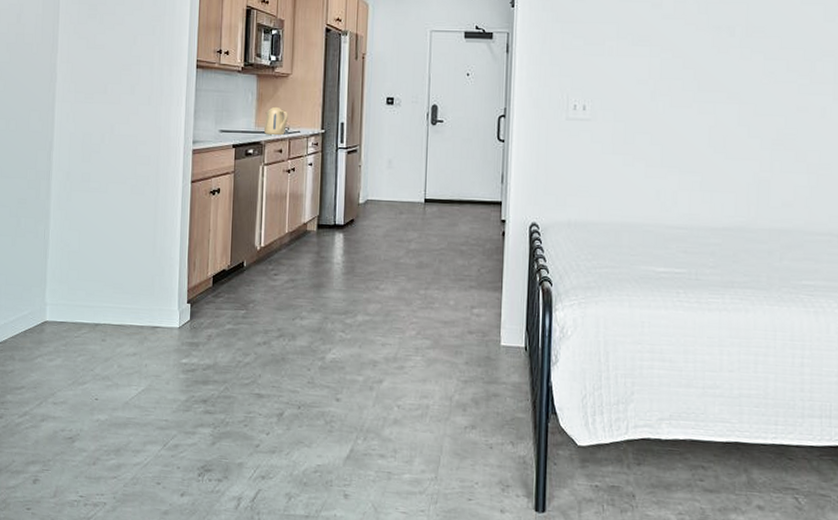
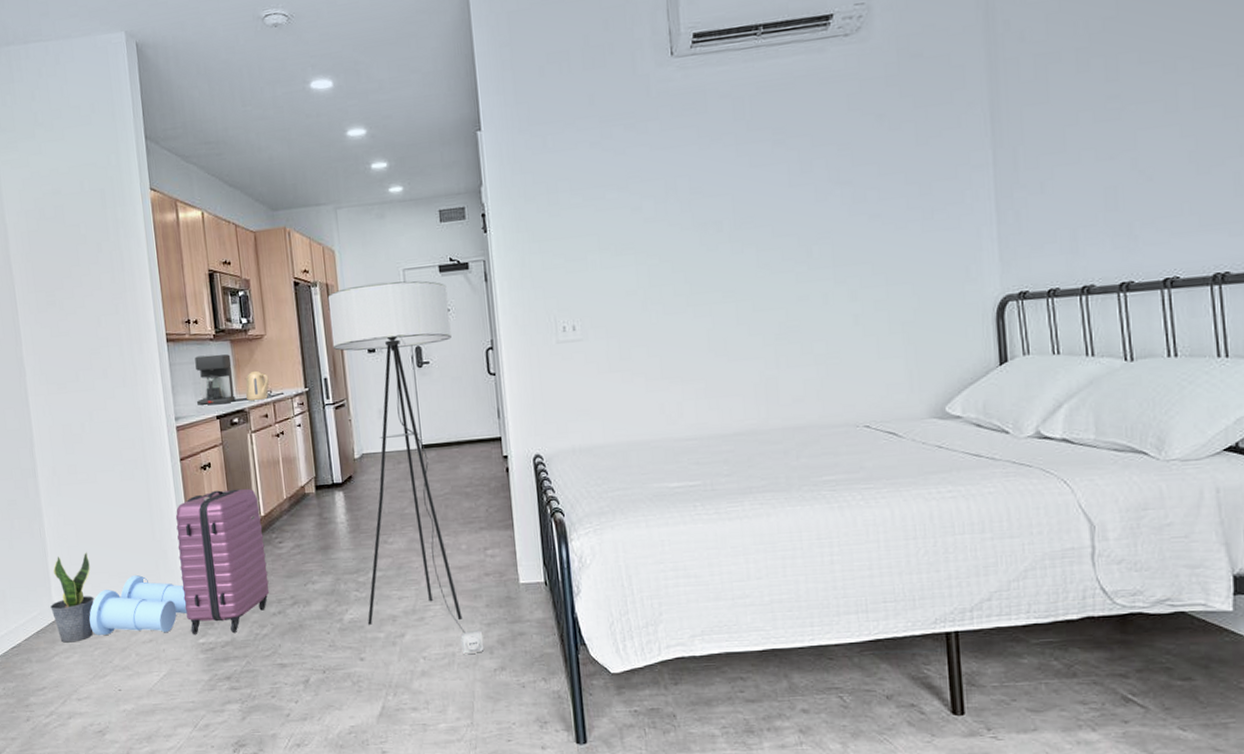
potted plant: none [42,259,88,346] -> present [50,552,94,643]
dumbbells: none [78,288,176,348] -> present [89,575,188,636]
suitcase: none [173,216,261,357] -> present [175,488,270,634]
coffee maker: none [215,85,255,135] -> present [195,354,236,405]
floor lamp: none [349,40,469,409] -> present [327,281,484,655]

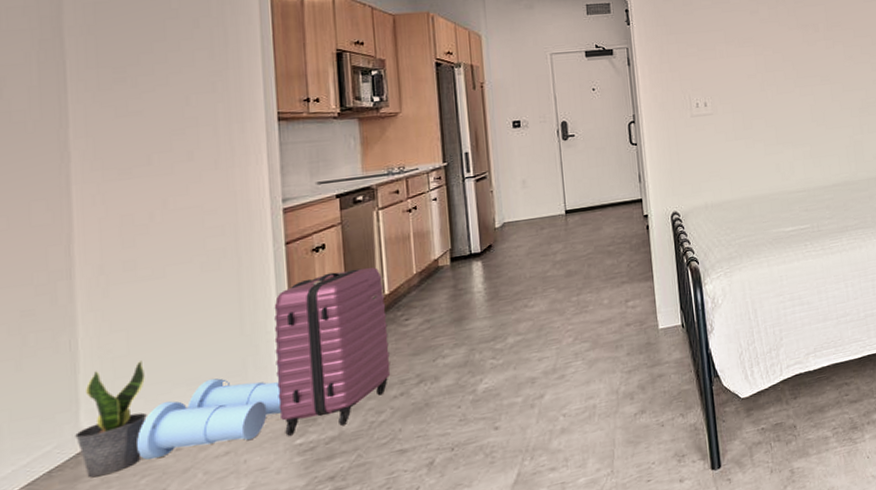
coffee maker: present [195,354,236,405] -> none [311,132,361,185]
kettle: present [245,370,269,402] -> none [373,147,403,178]
floor lamp: present [327,281,484,655] -> none [472,64,625,405]

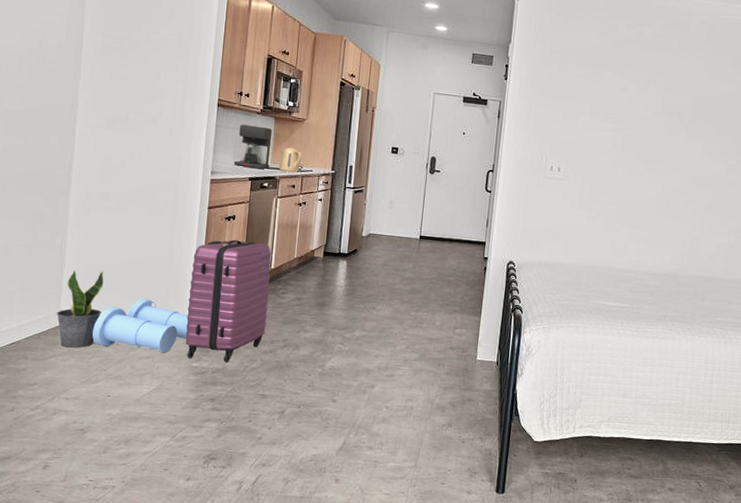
coffee maker: none [311,132,361,185] -> present [233,124,273,170]
kettle: none [373,147,403,178] -> present [278,147,302,173]

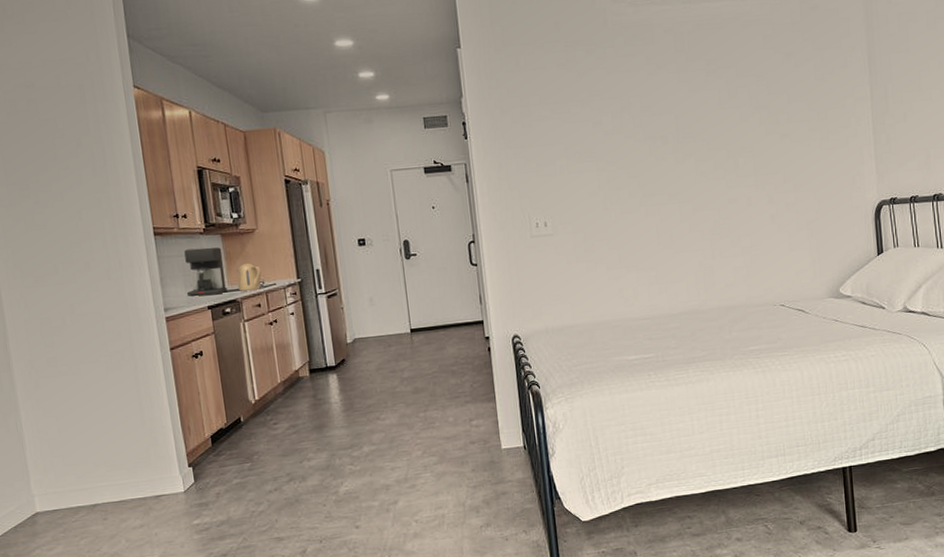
potted plant: present [57,270,104,348] -> none [29,443,79,535]
dumbbells: present [92,299,189,352] -> none [74,463,181,526]
suitcase: present [185,239,272,362] -> none [166,374,265,517]

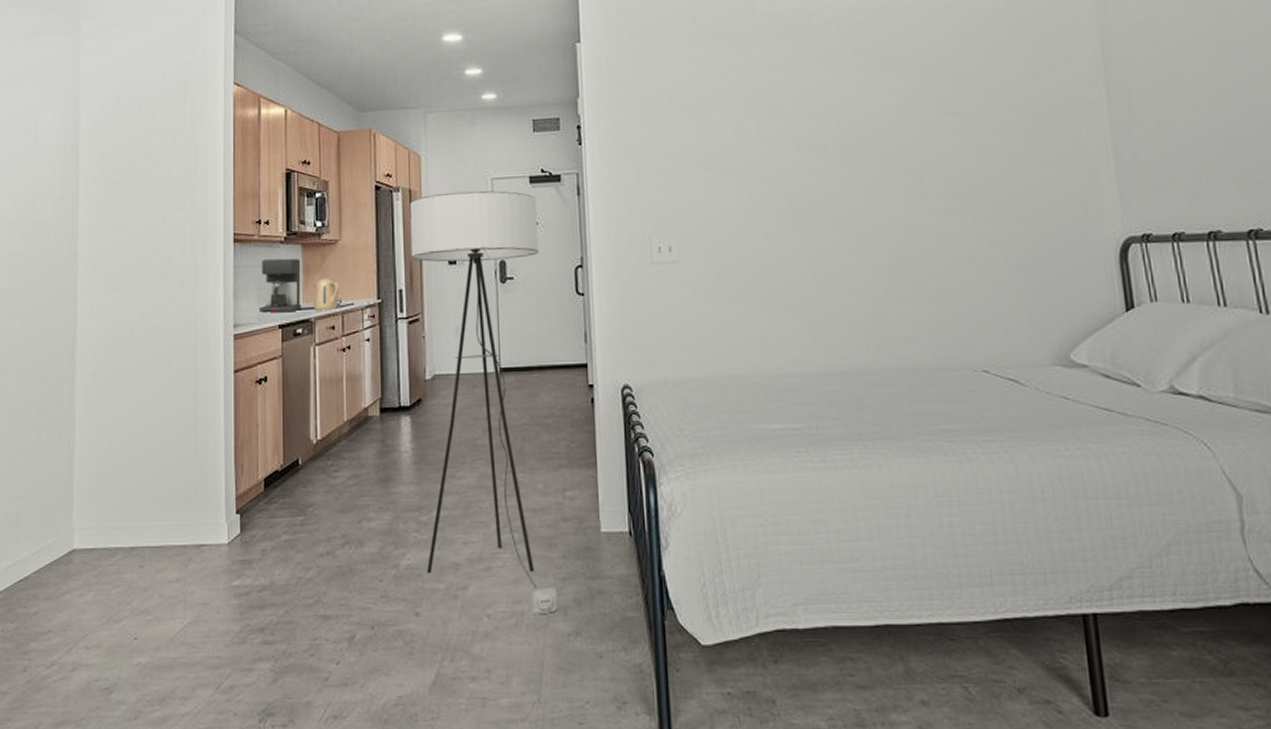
floor lamp: none [318,181,471,516] -> present [409,191,558,615]

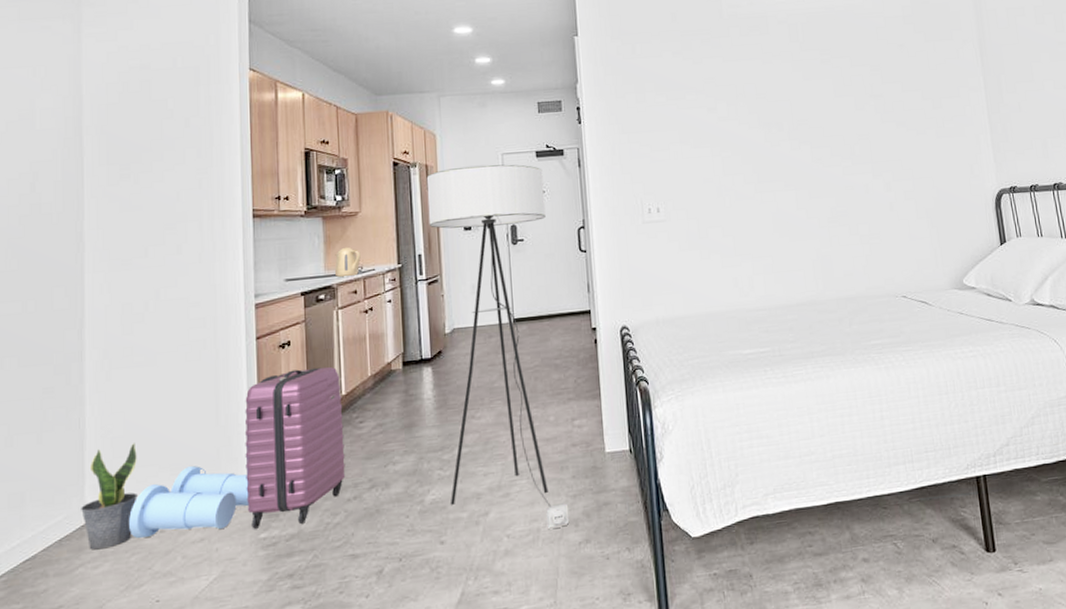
potted plant: none [69,472,120,578] -> present [81,443,137,550]
dumbbells: none [112,502,224,572] -> present [129,466,249,539]
suitcase: none [221,407,319,575] -> present [244,366,346,529]
coffee maker: present [258,258,301,313] -> none [280,230,323,282]

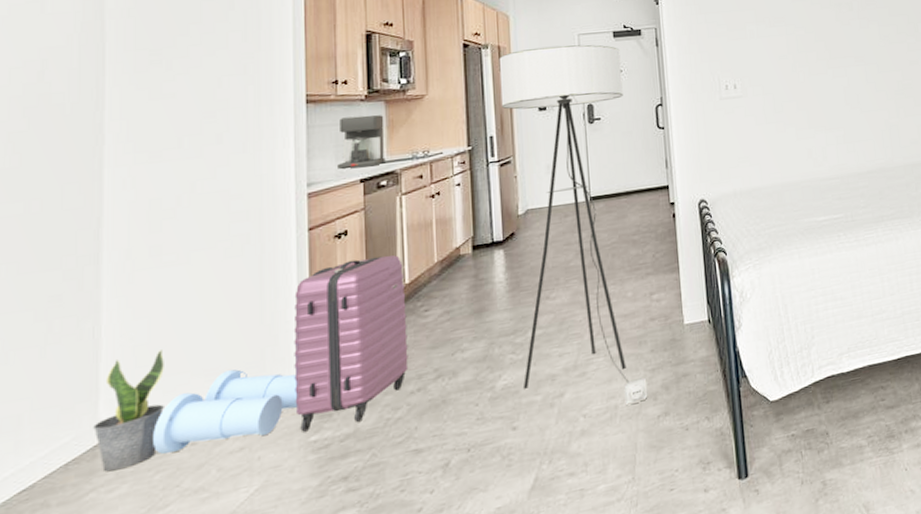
coffee maker: none [280,230,323,282] -> present [336,115,386,169]
kettle: present [334,247,361,278] -> none [398,130,427,163]

